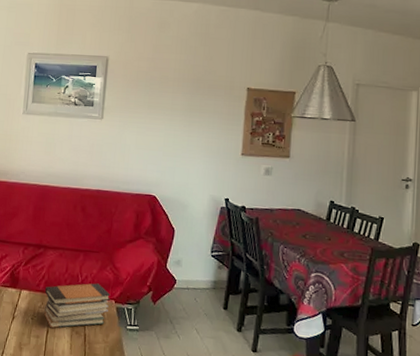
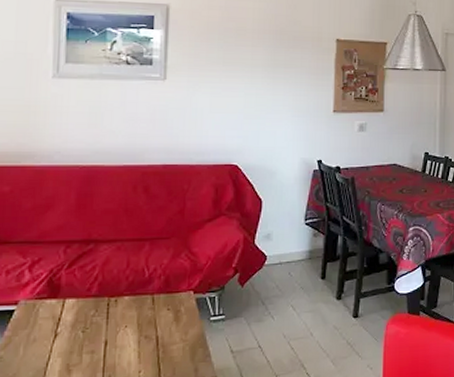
book stack: present [44,283,111,329] -> none [98,274,188,338]

